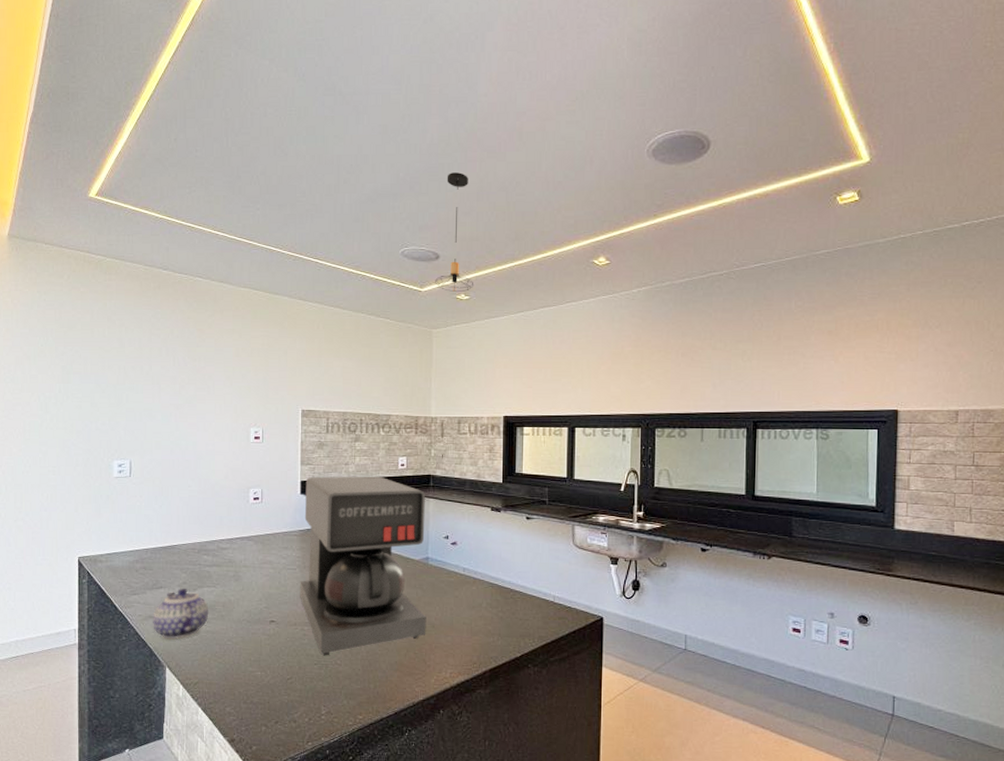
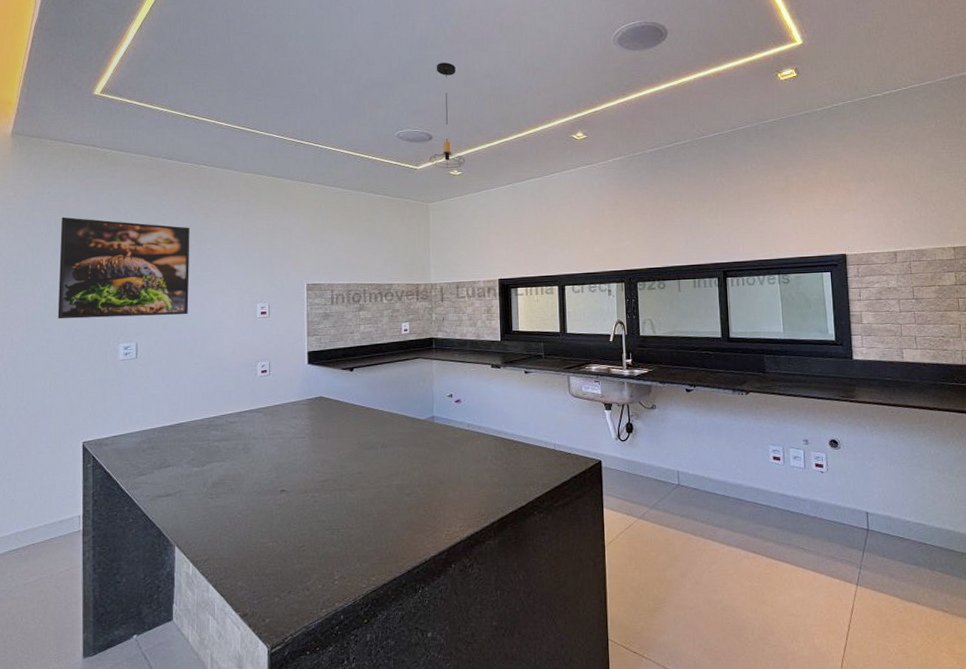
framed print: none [54,326,184,435] -> present [57,217,190,319]
teapot: present [152,589,209,640] -> none [160,465,218,518]
coffee maker: present [300,476,426,656] -> none [309,342,435,521]

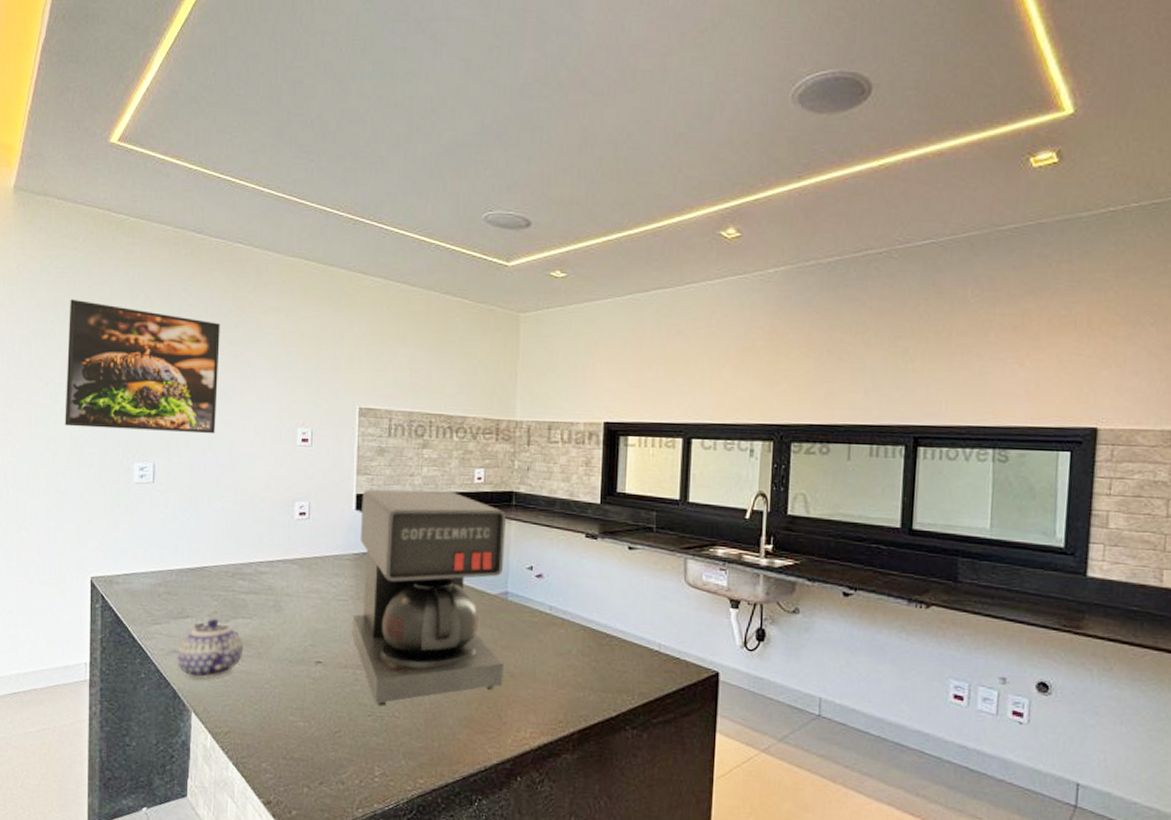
teapot: none [160,465,218,518] -> present [176,619,244,679]
coffee maker: none [309,342,435,521] -> present [352,489,506,706]
pendant light: present [429,62,466,168] -> none [524,119,573,268]

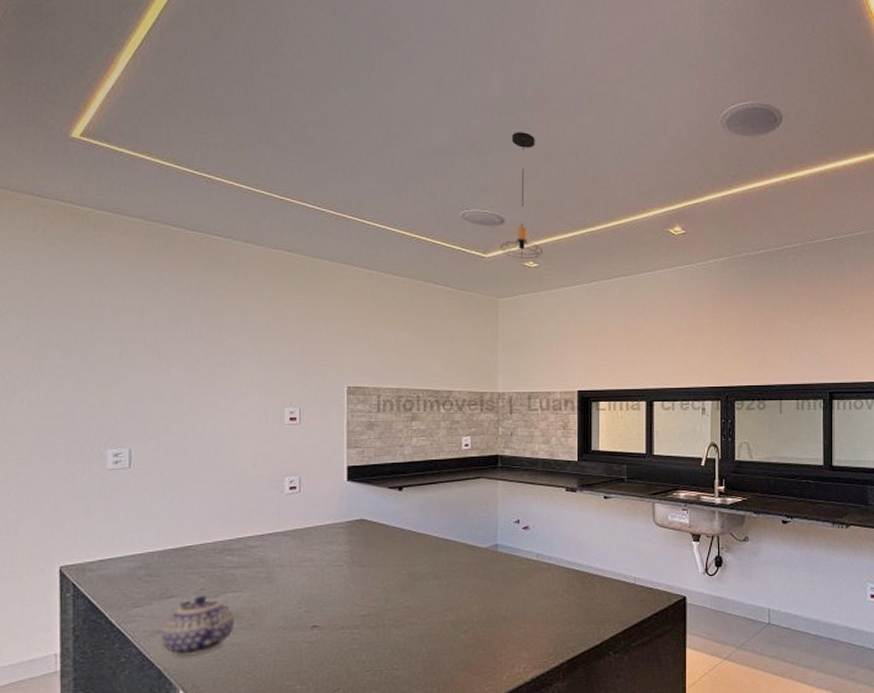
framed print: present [65,299,220,434] -> none [24,289,200,418]
coffee maker: present [352,489,506,706] -> none [348,458,496,661]
pendant light: none [524,119,573,268] -> present [500,132,544,259]

